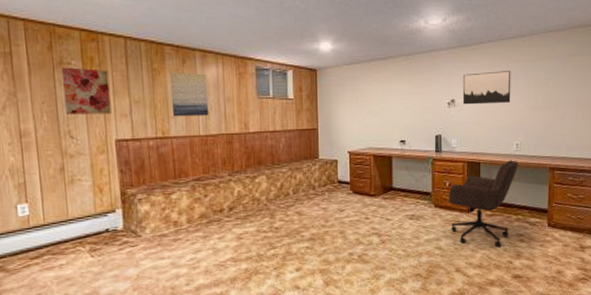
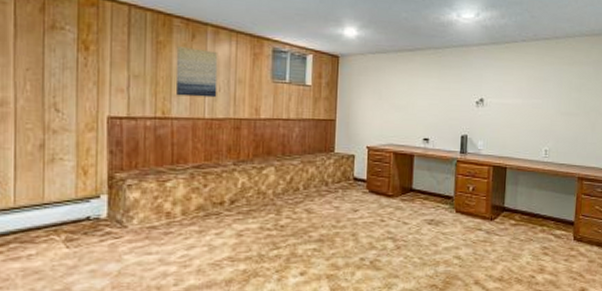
wall art: present [62,67,111,115] -> none [53,32,107,88]
office chair: present [449,160,518,248] -> none [471,167,546,260]
wall art: present [462,71,511,105] -> none [491,72,544,106]

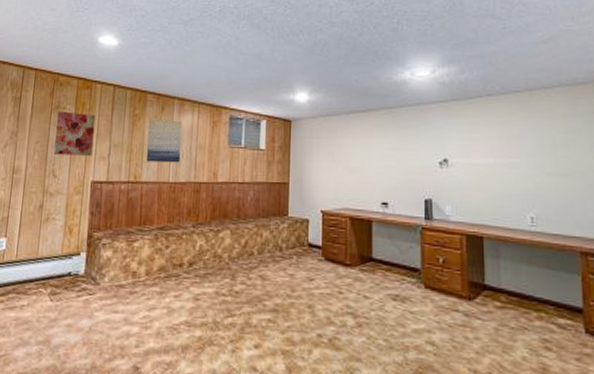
wall art: none [53,32,107,88] -> present [54,111,96,156]

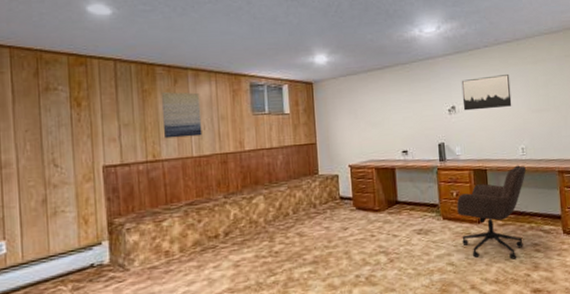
wall art: present [54,111,96,156] -> none [48,92,99,142]
office chair: none [443,237,535,354] -> present [456,165,526,260]
wall art: none [457,128,520,167] -> present [461,74,512,111]

